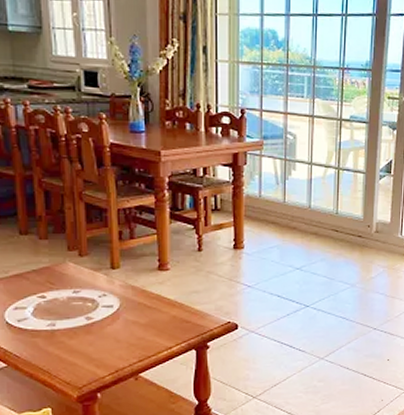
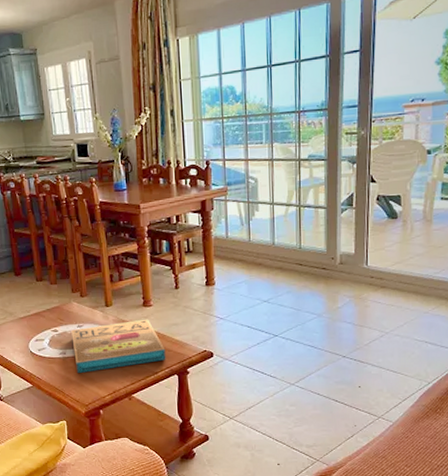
pizza box: none [64,285,183,349] -> present [71,319,166,373]

